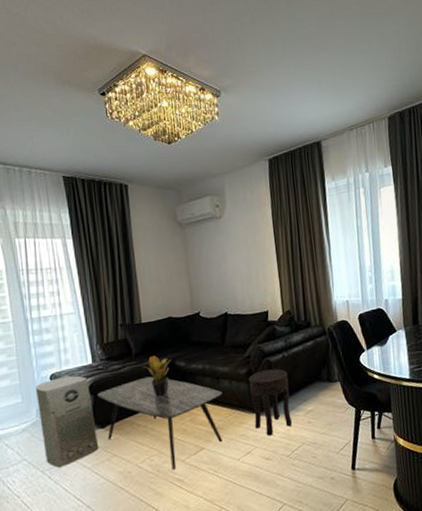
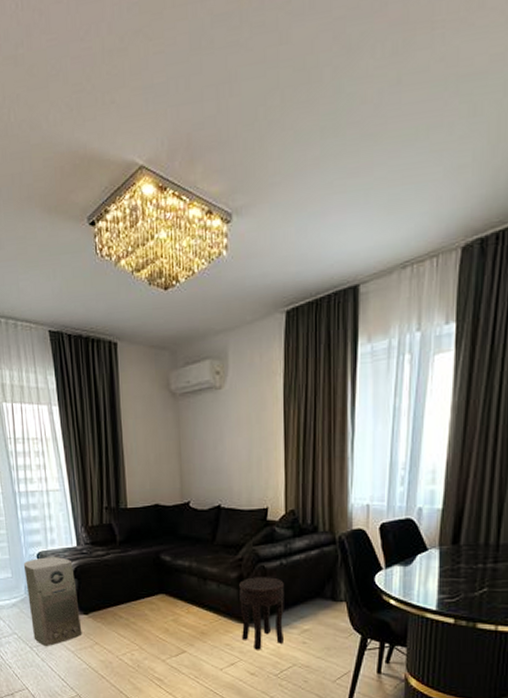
coffee table: present [97,376,223,471] -> none [81,567,209,669]
potted plant: present [142,355,172,397] -> none [126,545,157,591]

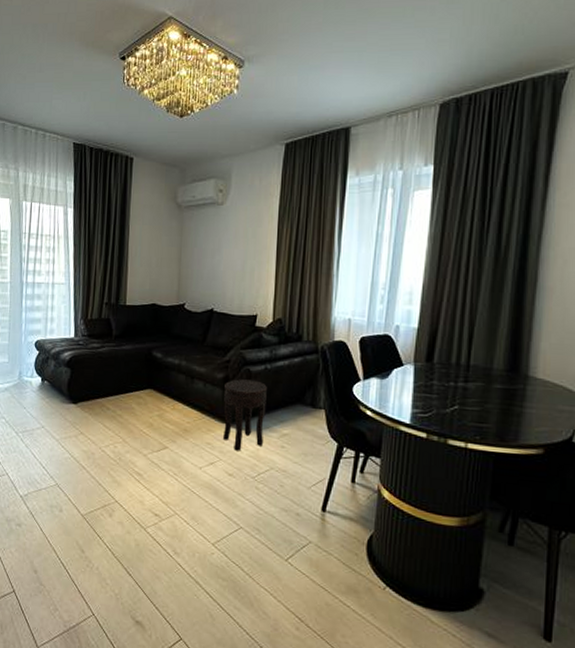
air purifier: present [23,557,82,647] -> none [20,345,69,434]

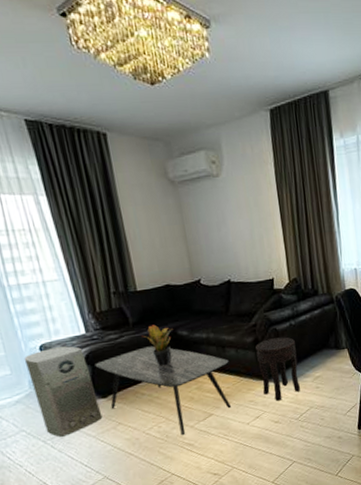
air purifier: none [20,345,69,434] -> present [23,346,103,438]
coffee table: none [74,361,195,463] -> present [95,346,231,436]
potted plant: none [120,341,149,385] -> present [141,324,173,367]

